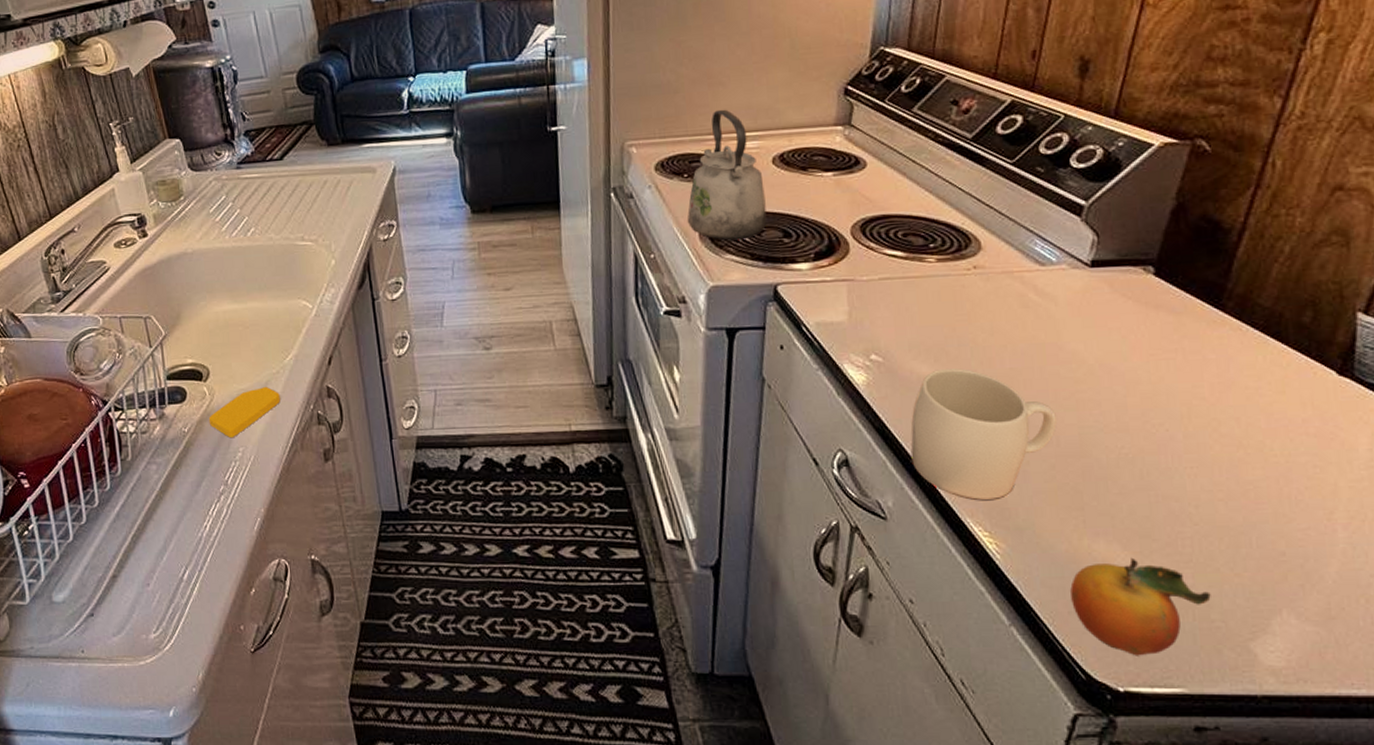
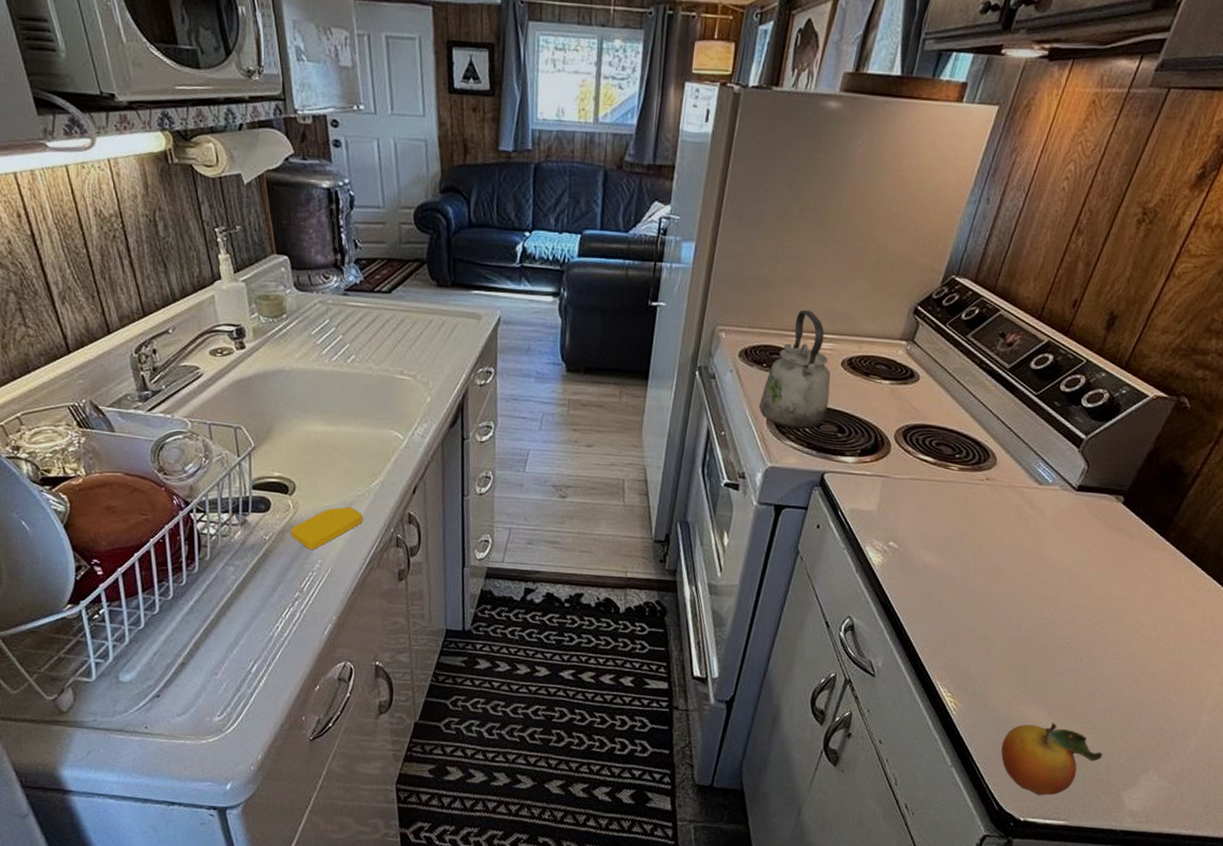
mug: present [910,368,1058,501] -> none [904,560,1024,669]

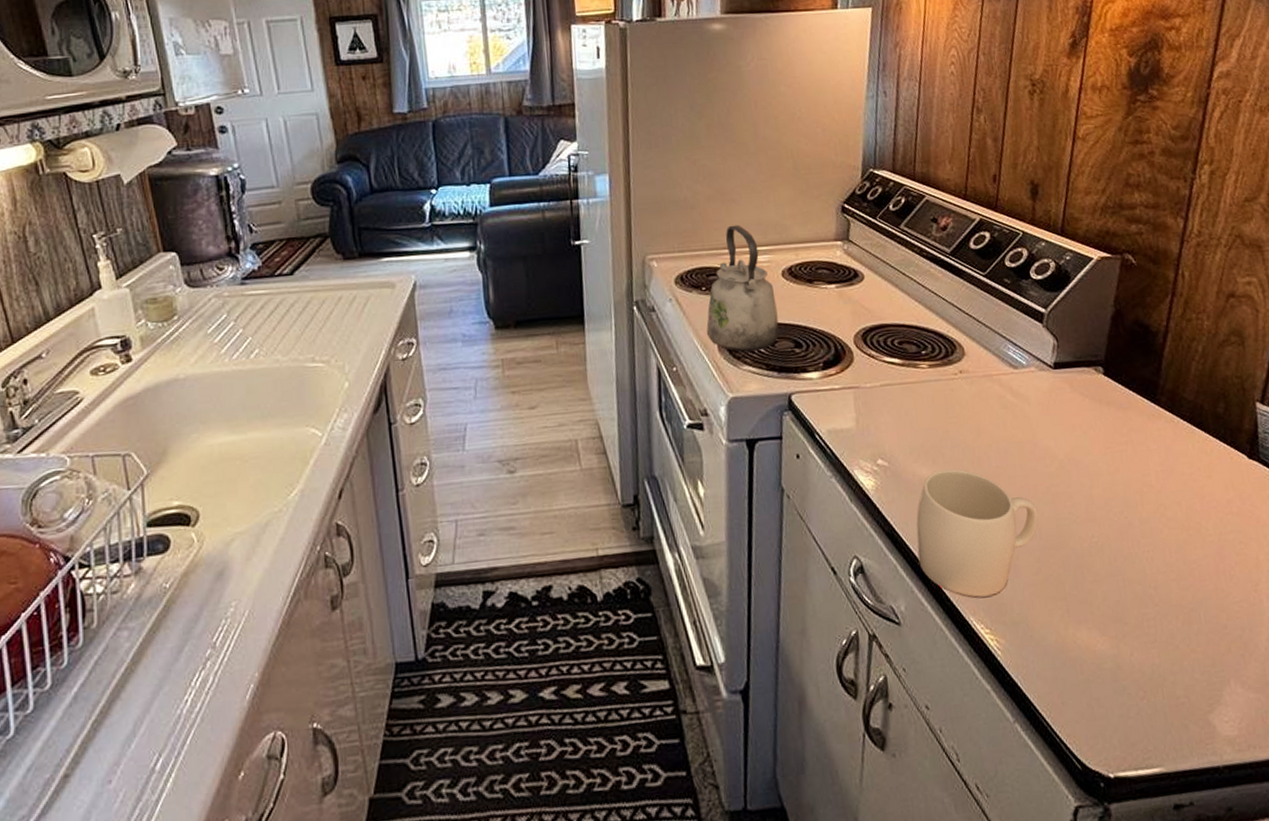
sponge: present [290,506,363,550] -> none [196,527,282,592]
mug: none [904,560,1024,669] -> present [916,469,1039,599]
fruit: present [1001,722,1103,796] -> none [1062,642,1175,741]

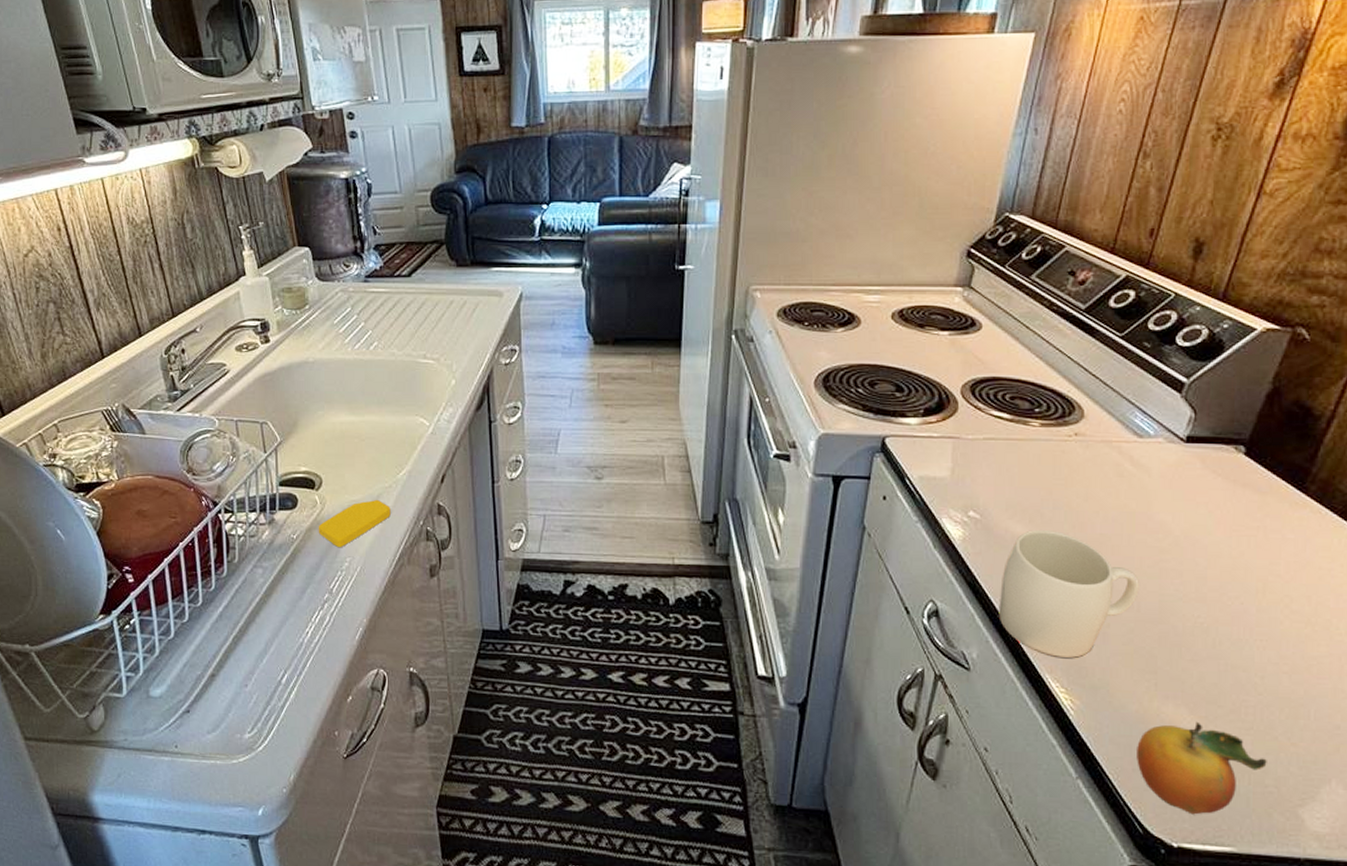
sponge: none [196,527,282,592] -> present [318,499,391,548]
kettle: present [706,224,780,352] -> none [804,261,881,391]
fruit: none [1062,642,1175,741] -> present [1137,721,1267,815]

